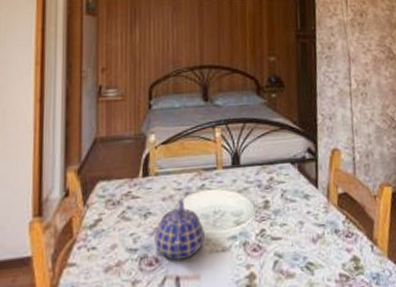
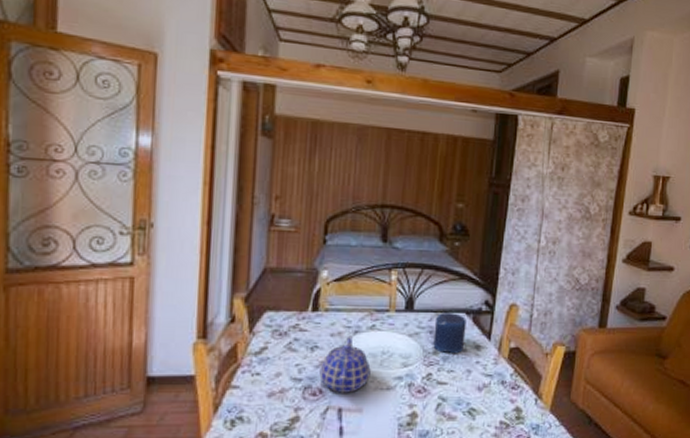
candle: none [261,164,294,207] -> present [433,313,466,354]

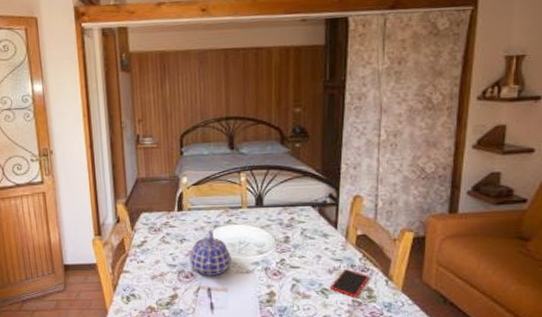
candle: present [433,313,466,354] -> none [283,206,313,242]
smartphone: none [478,385,520,419] -> present [330,268,370,298]

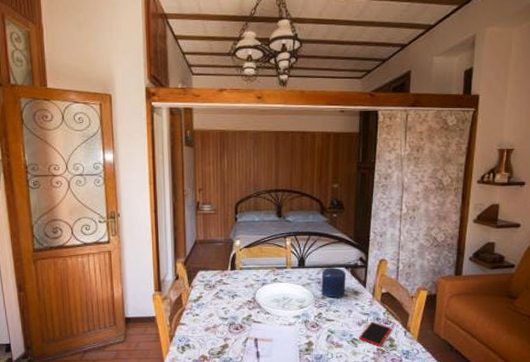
teapot: present [189,229,231,276] -> none [239,286,276,328]
candle: none [283,206,313,242] -> present [321,268,346,299]

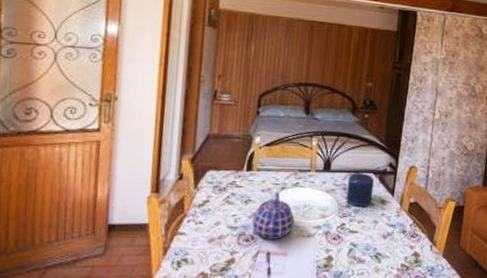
teapot: none [239,286,276,328] -> present [252,191,295,239]
smartphone: present [359,321,392,347] -> none [383,233,418,263]

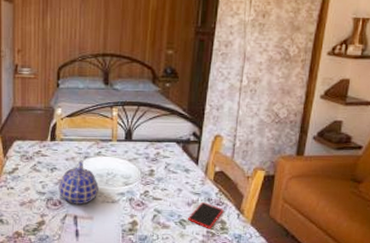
candle: present [346,173,374,208] -> none [149,142,177,176]
smartphone: none [383,233,418,263] -> present [188,201,224,229]

